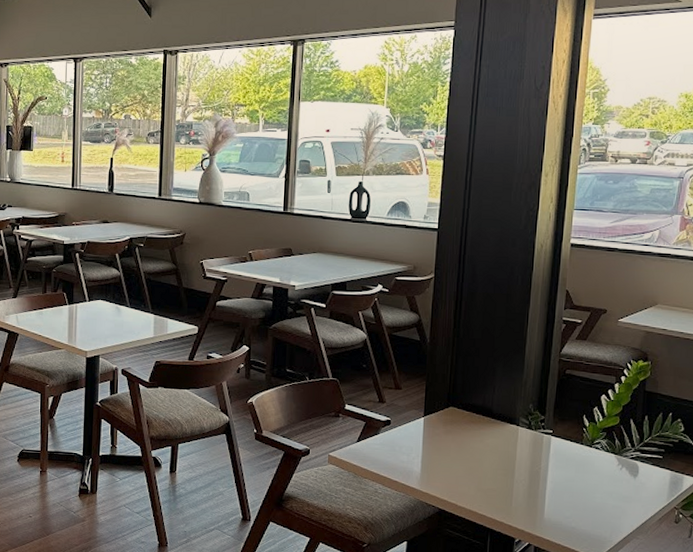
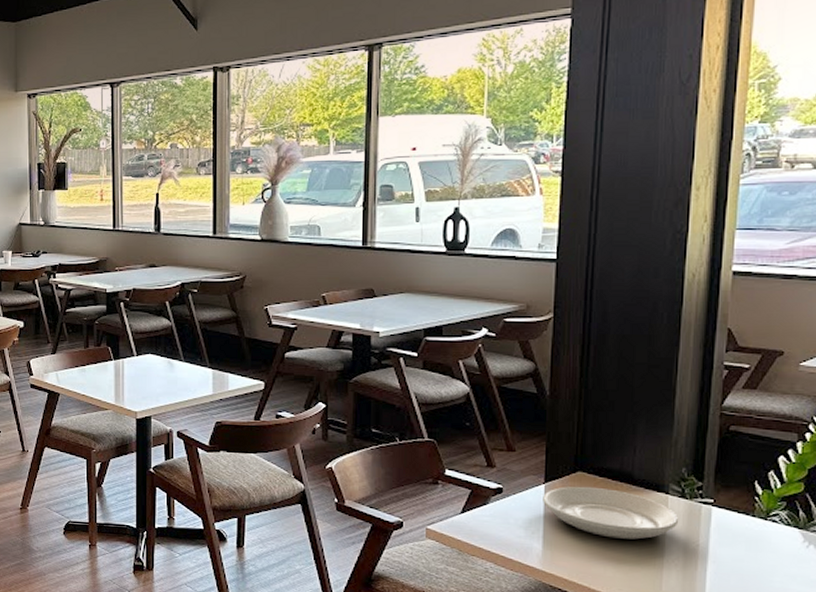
plate: none [422,419,527,464] -> present [543,486,679,540]

